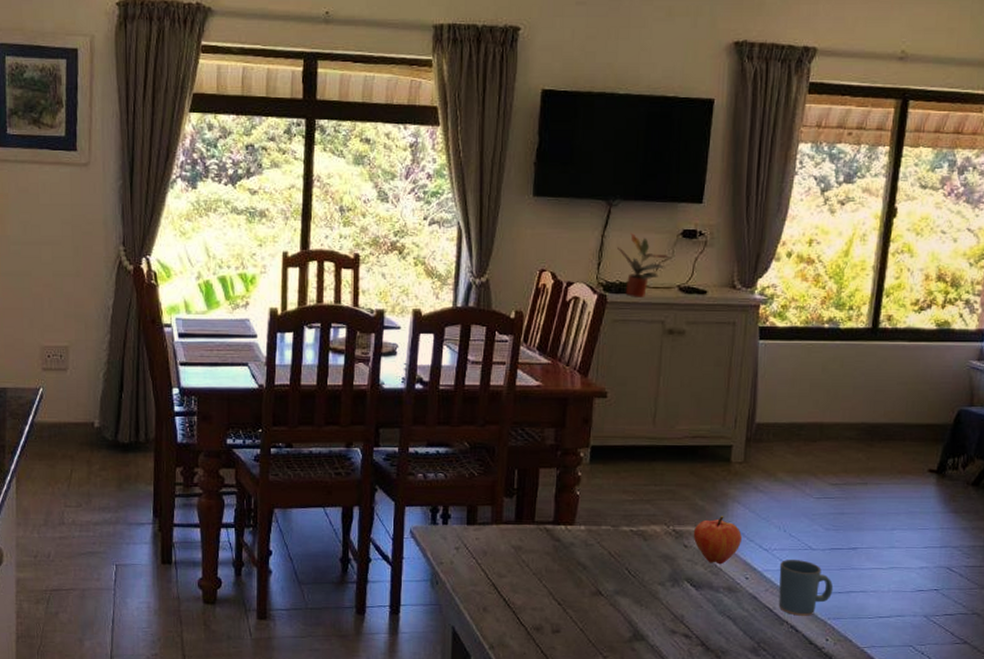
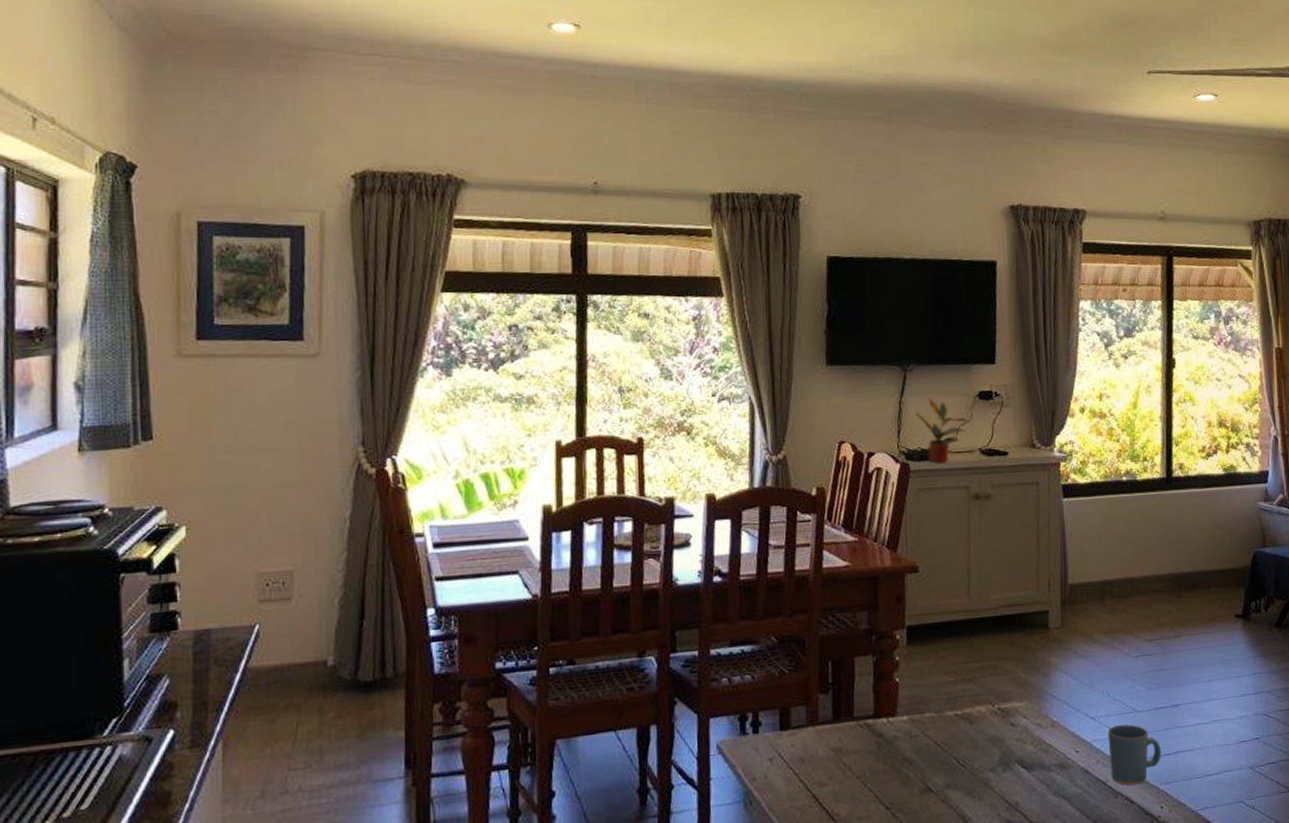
fruit: present [693,516,743,565] -> none [1019,687,1069,741]

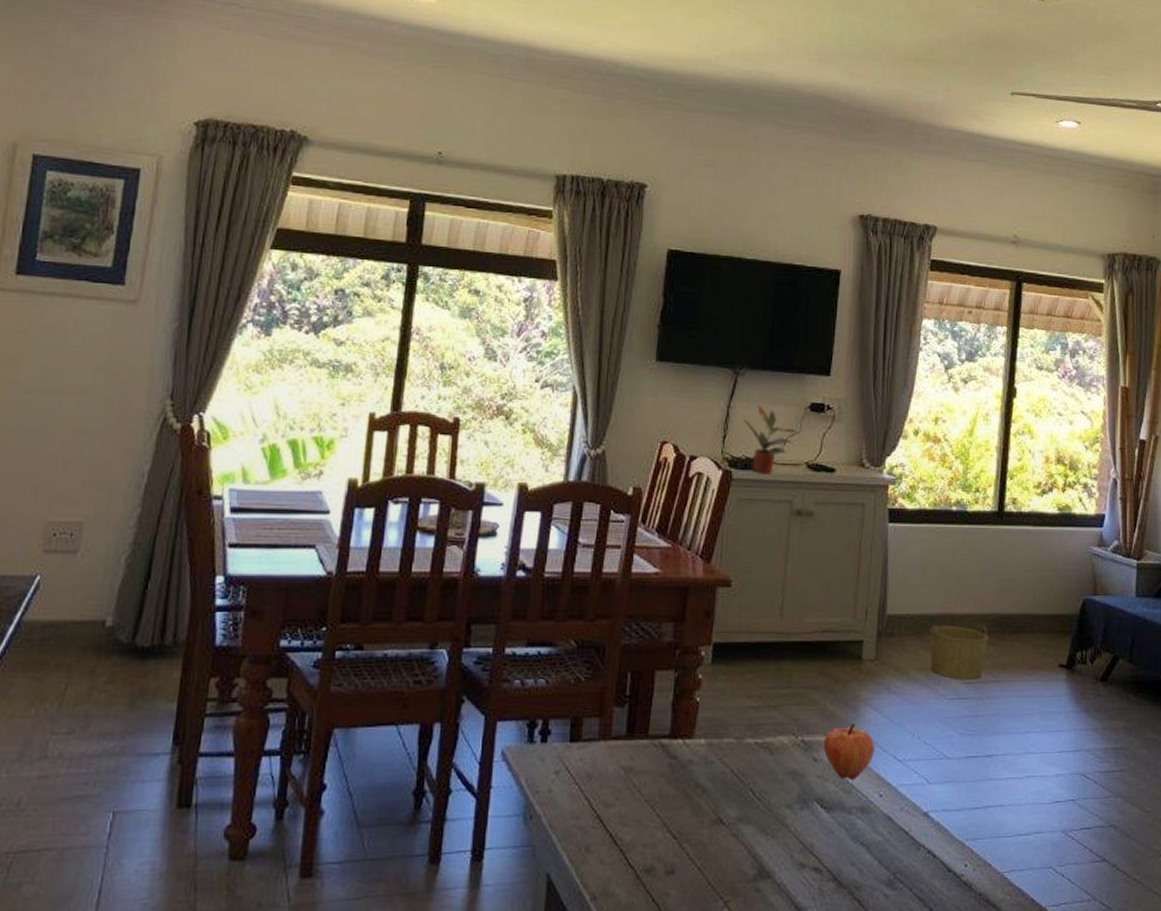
fruit: none [1019,687,1069,741] -> present [823,722,876,780]
mug: present [1107,724,1162,786] -> none [914,771,971,838]
basket: none [1111,586,1167,638] -> present [929,625,988,679]

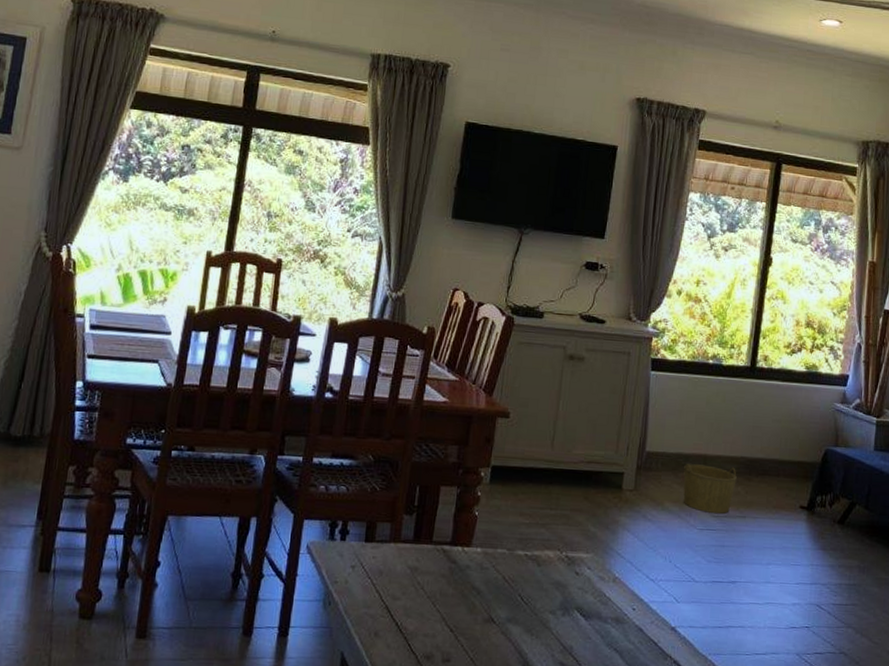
potted plant: present [744,403,796,475] -> none [526,260,572,323]
fruit: present [823,722,876,780] -> none [584,543,631,594]

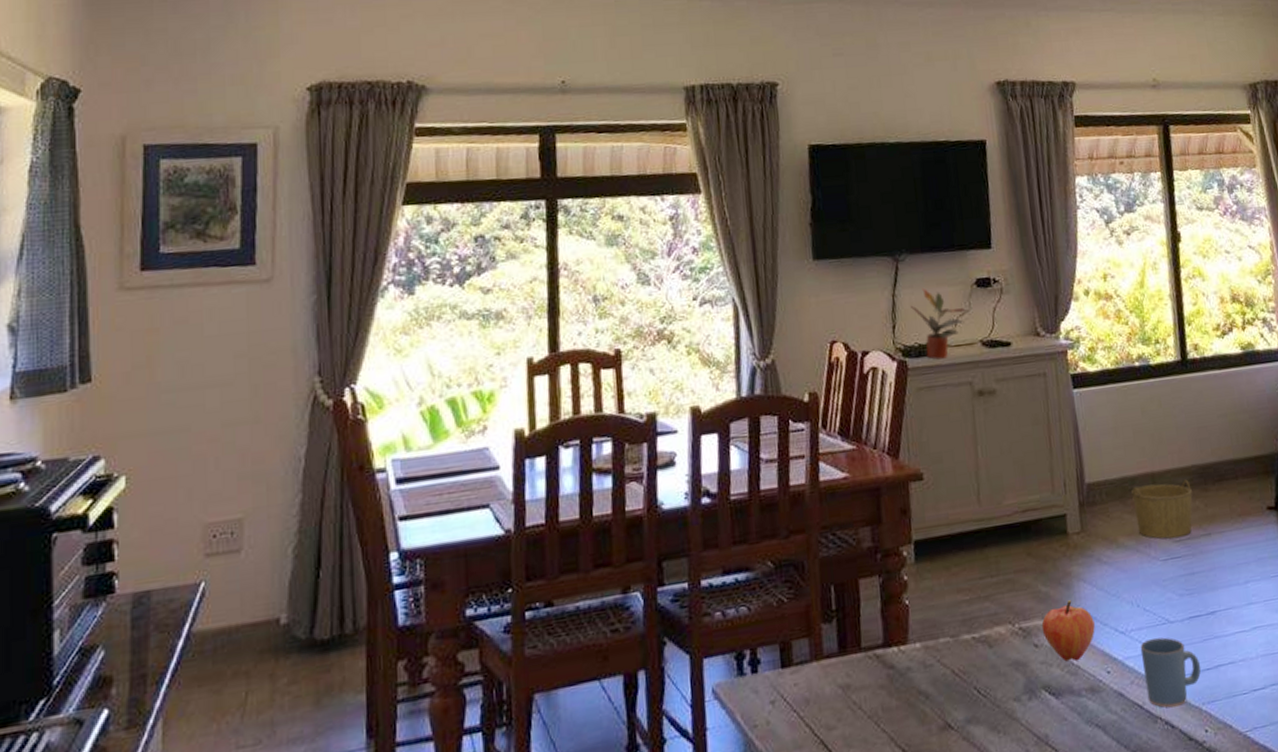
potted plant: none [526,260,572,323] -> present [911,287,966,360]
fruit: none [584,543,631,594] -> present [1041,600,1096,662]
mug: none [663,591,714,651] -> present [1140,637,1201,708]

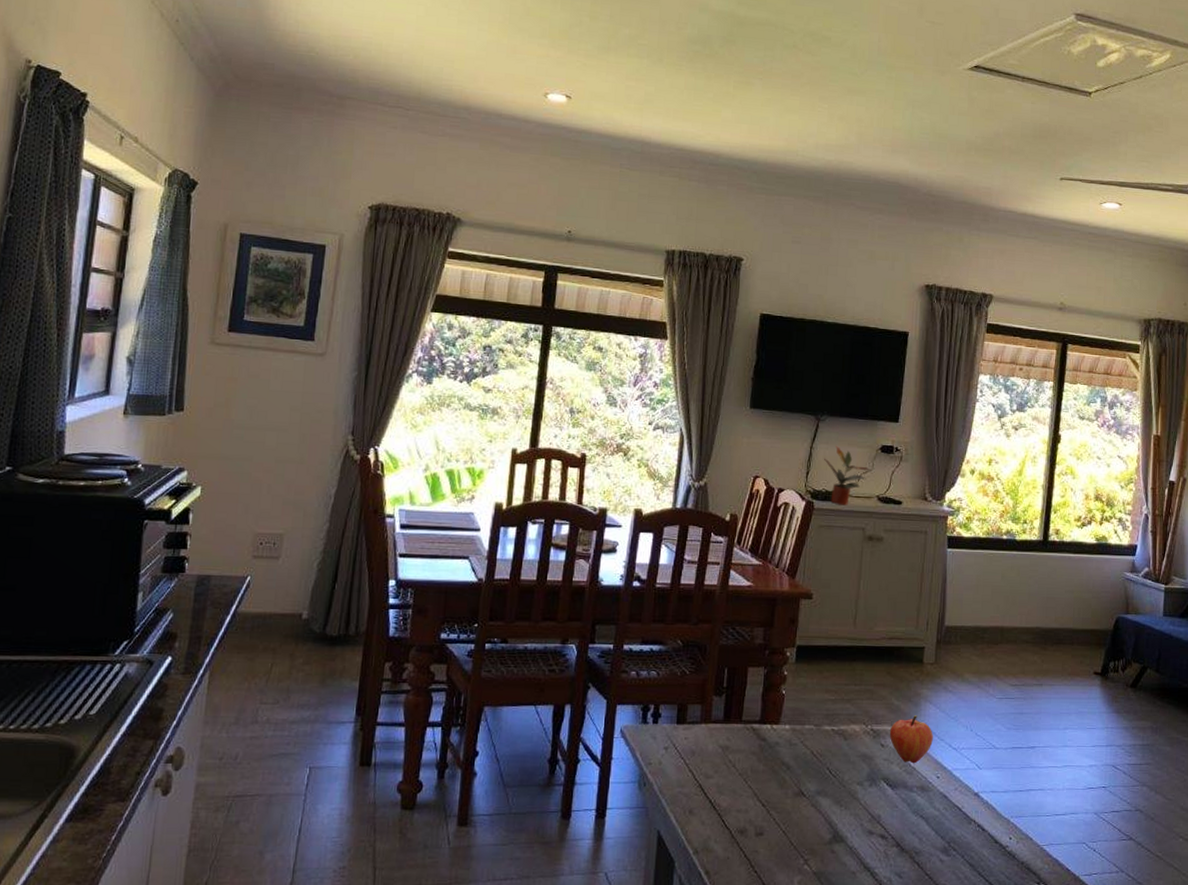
basket: present [1132,479,1193,539] -> none [981,636,1033,682]
mug: present [1140,637,1201,708] -> none [966,759,1015,815]

